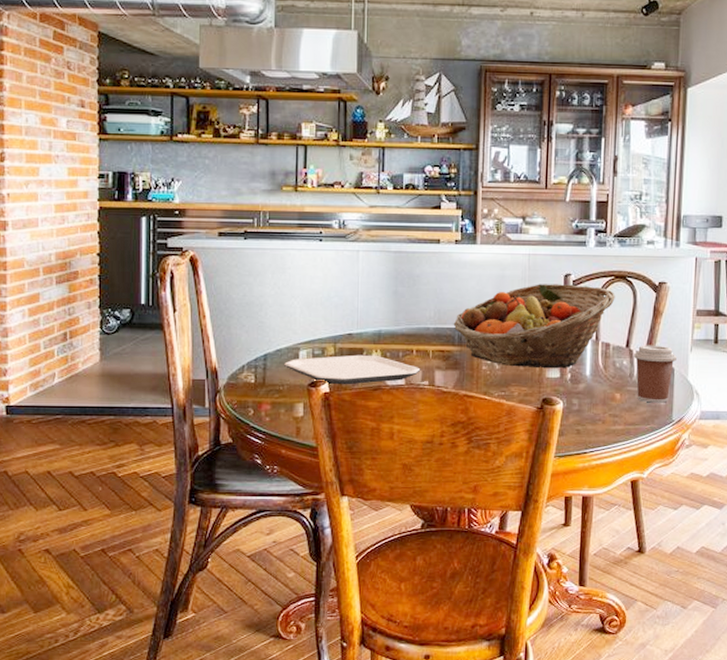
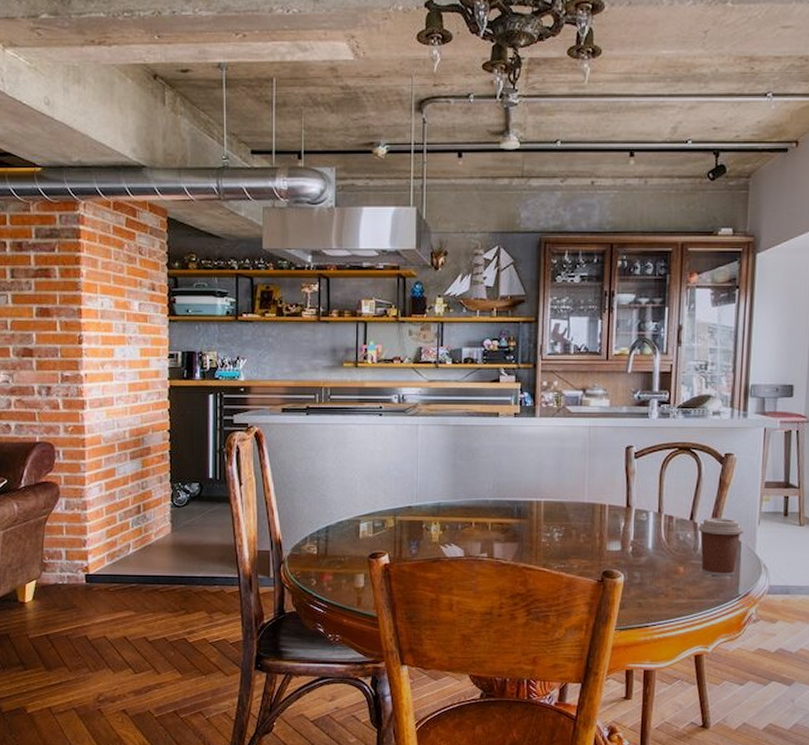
plate: present [284,354,421,385] -> none [346,527,480,557]
fruit basket: present [453,284,615,369] -> none [512,456,679,542]

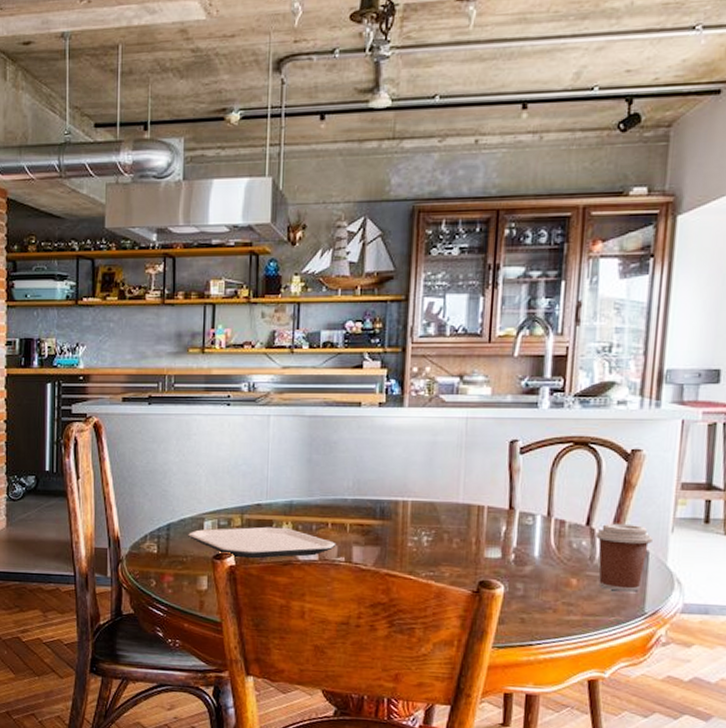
plate: none [346,527,480,557] -> present [188,526,336,559]

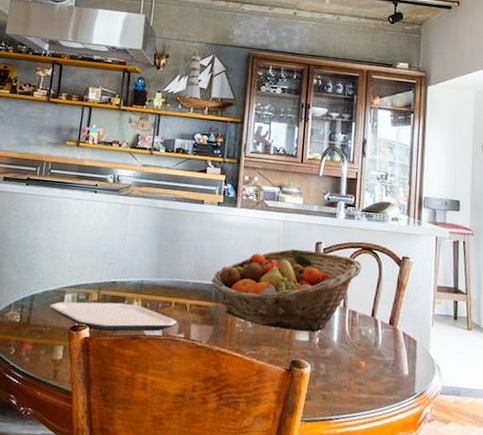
fruit basket: none [374,451,574,548] -> present [211,249,362,333]
coffee cup: present [596,523,653,592] -> none [379,315,419,375]

